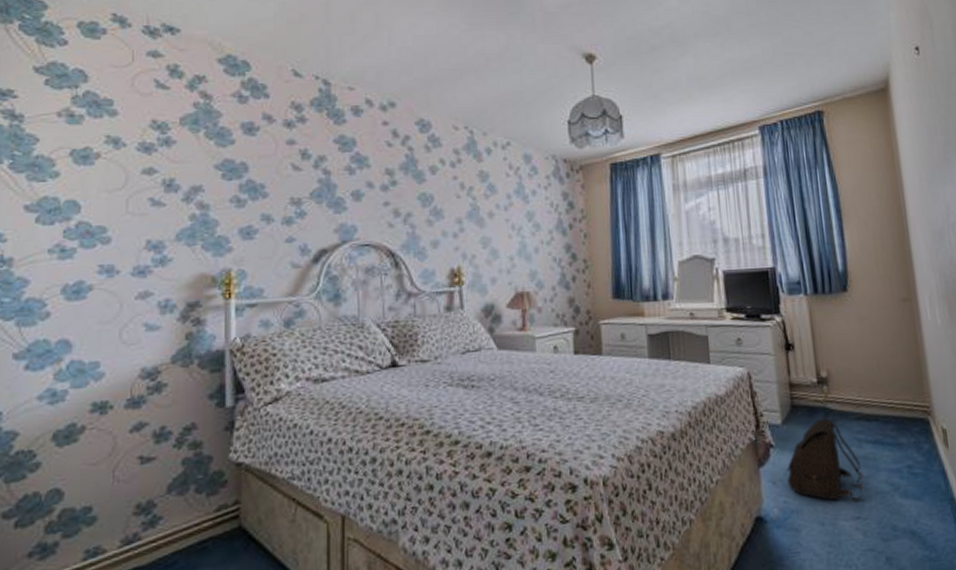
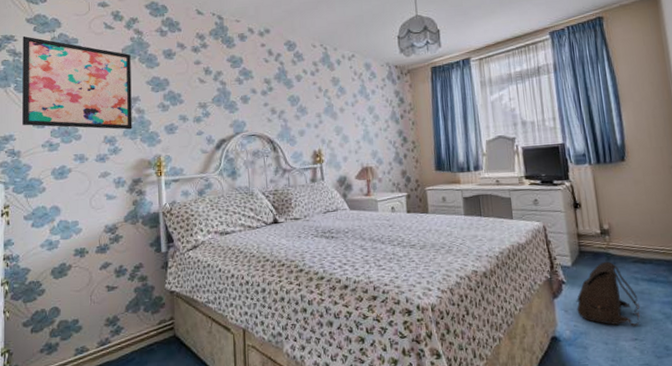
wall art: none [19,91,193,232] -> present [22,35,132,130]

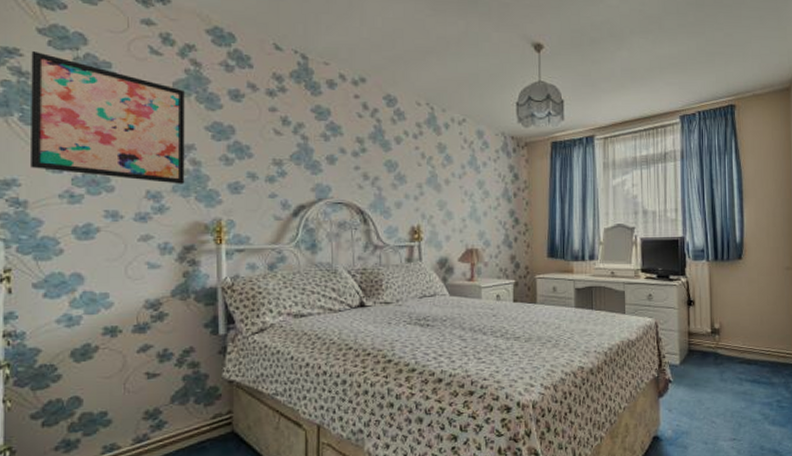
satchel: present [576,261,640,326] -> none [681,361,741,426]

